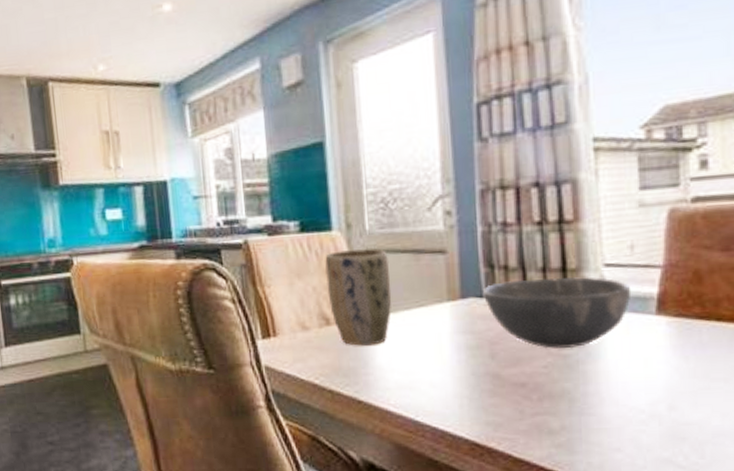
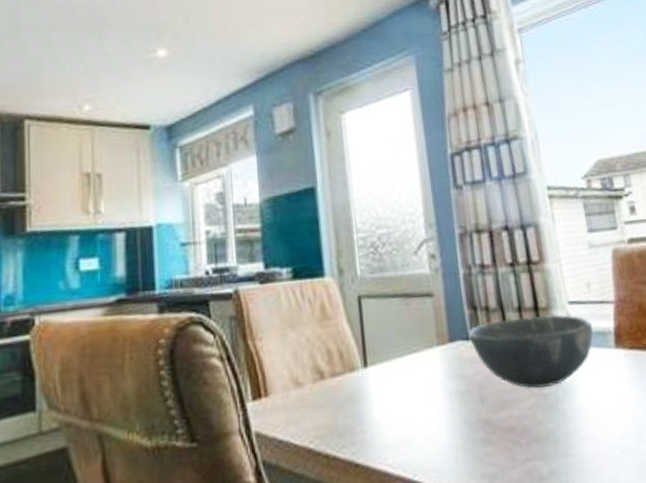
plant pot: present [325,248,392,346] -> none [318,294,385,401]

